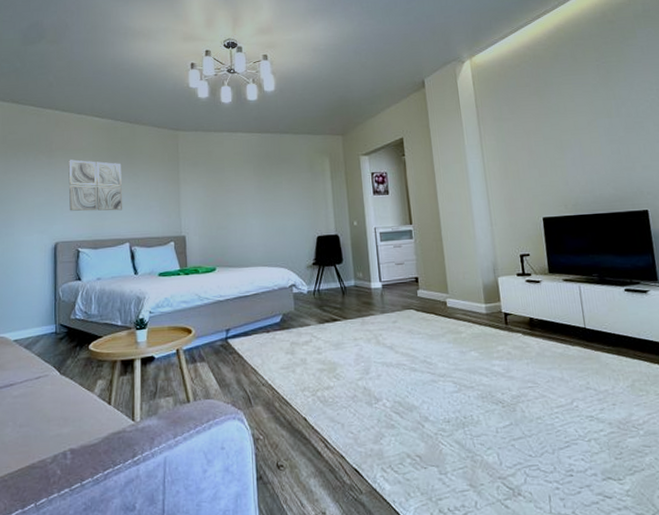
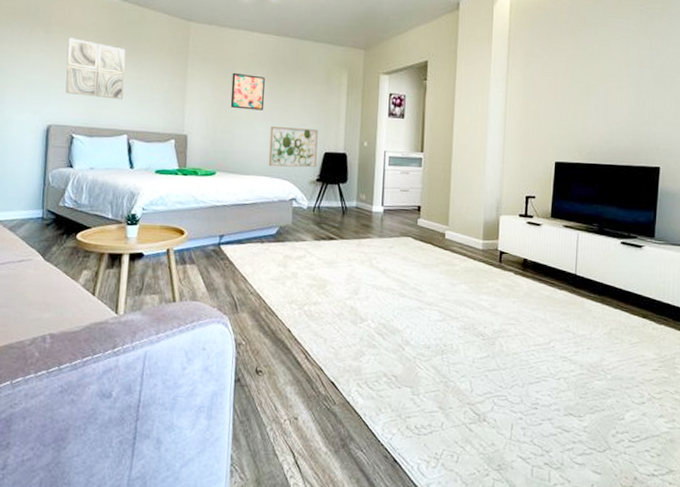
wall art: none [221,172,255,206] -> present [230,72,265,111]
wall art: none [263,215,311,257] -> present [268,126,318,168]

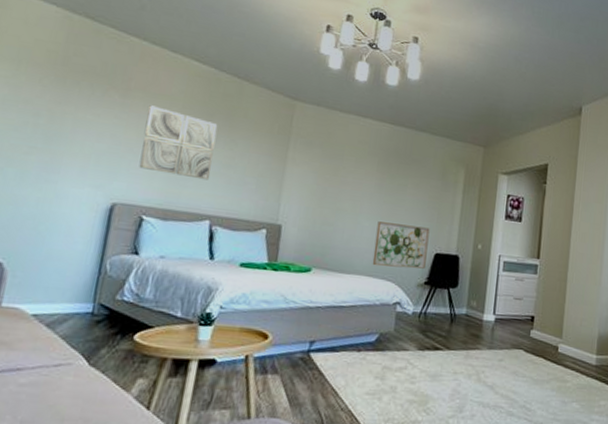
wall art: present [230,72,265,111] -> none [334,159,375,204]

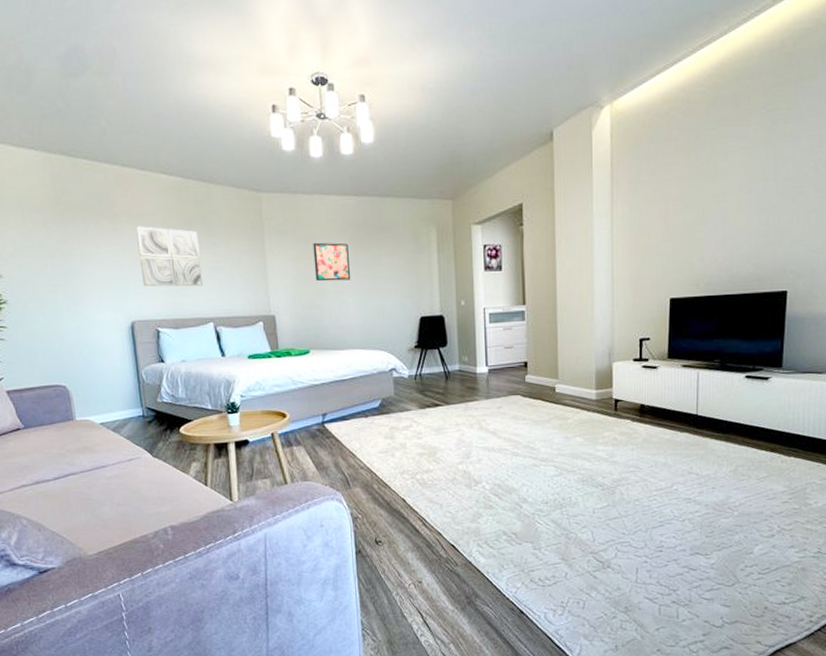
wall art: none [334,159,375,204] -> present [313,242,351,282]
wall art: present [372,221,430,269] -> none [360,293,413,339]

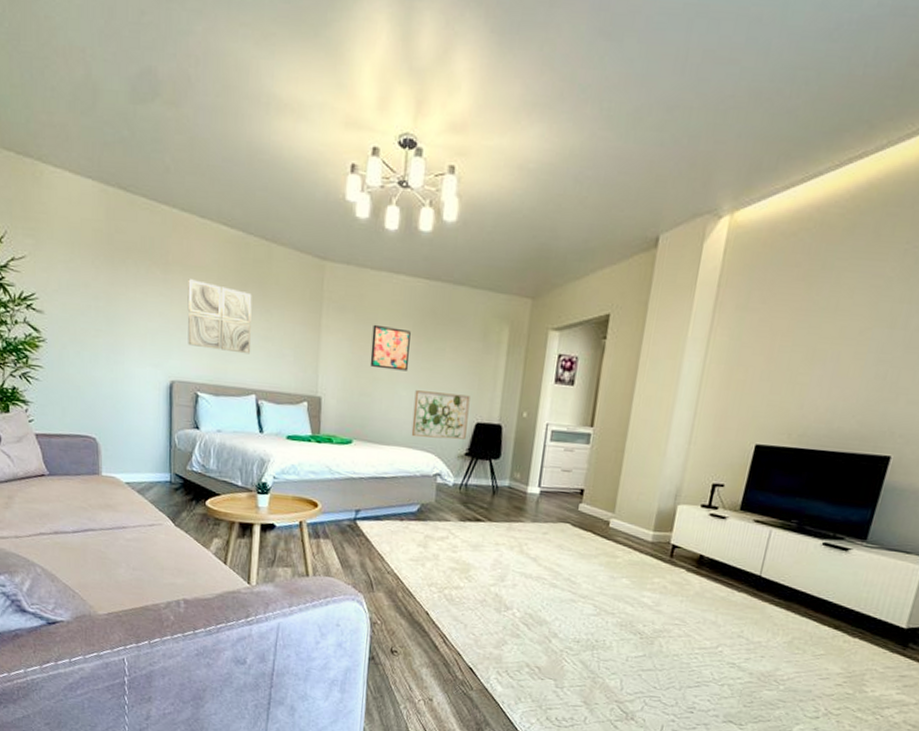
wall art: none [360,293,413,339] -> present [411,390,470,440]

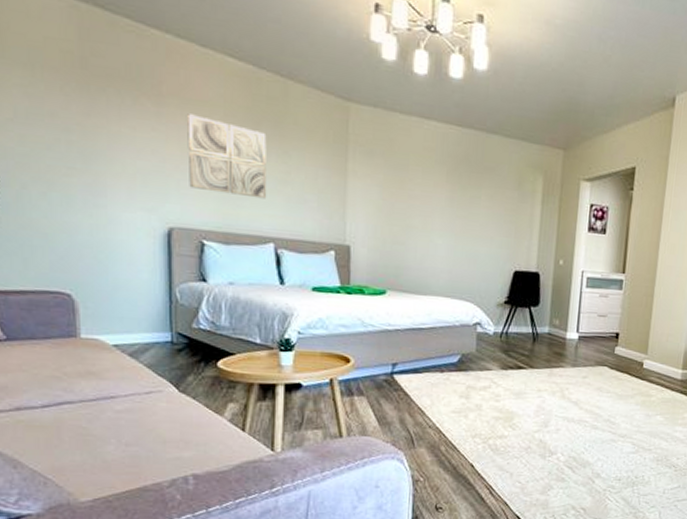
wall art: present [370,324,411,371] -> none [402,170,445,219]
wall art: present [411,390,470,440] -> none [448,238,508,288]

